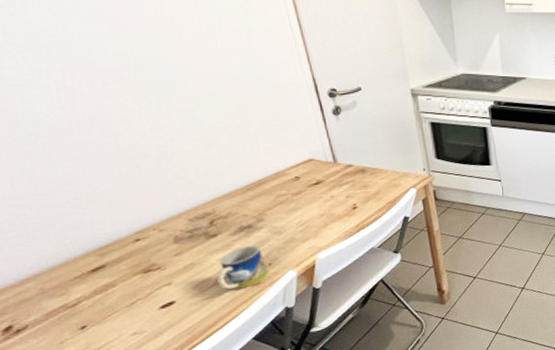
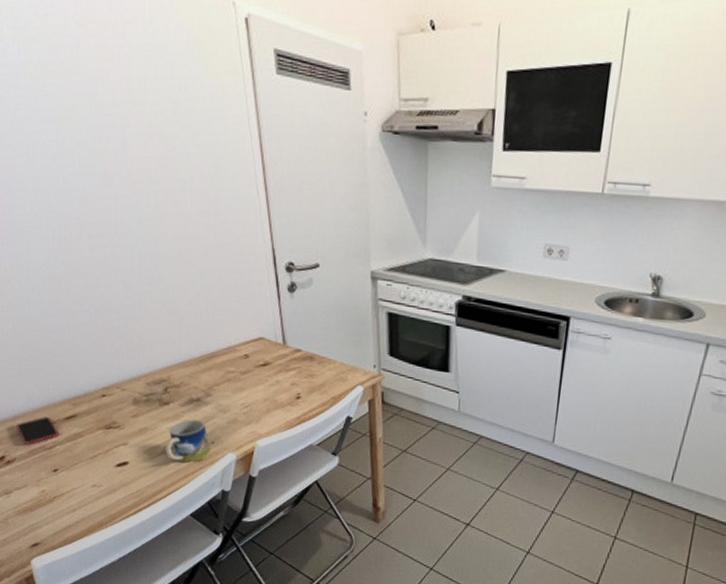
smartphone: none [26,274,84,307] -> present [17,417,59,445]

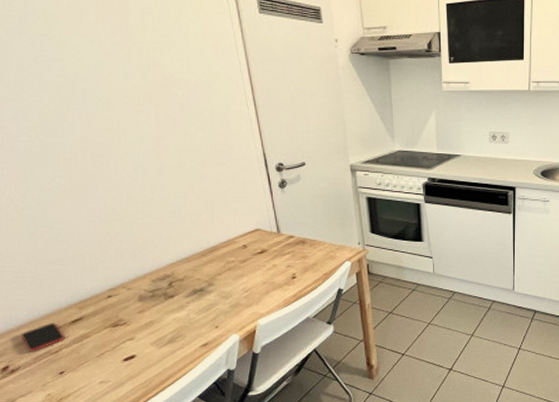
mug: present [165,419,210,463] -> none [171,308,215,348]

